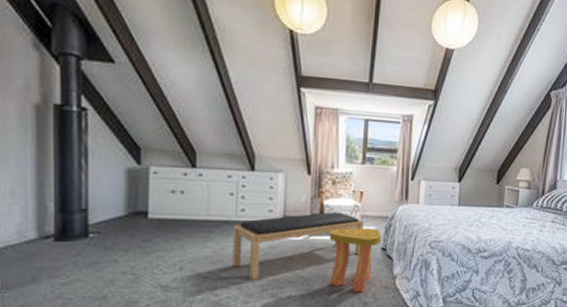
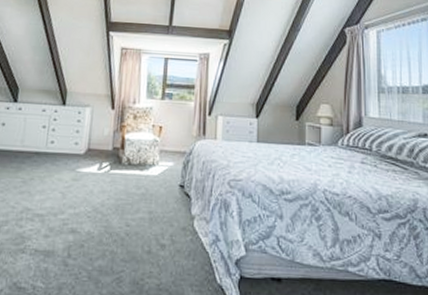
bench: present [232,212,364,280] -> none [38,145,163,213]
stool: present [329,228,382,293] -> none [128,162,180,233]

